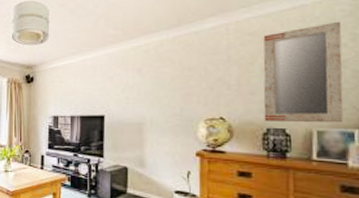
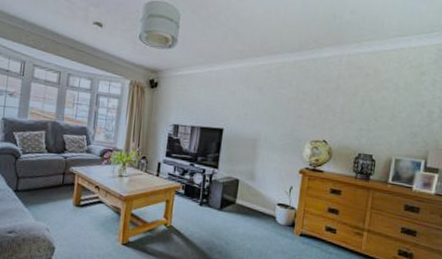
home mirror: present [263,21,343,123] -> none [358,67,427,154]

